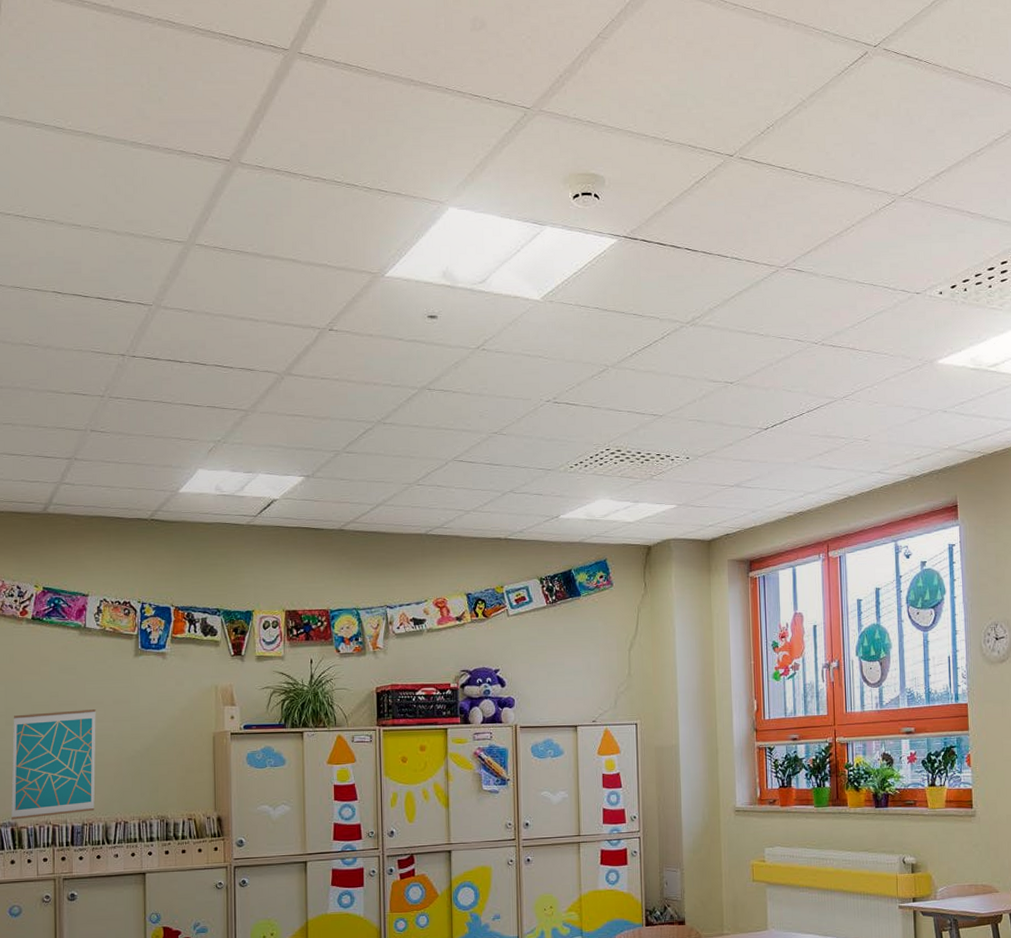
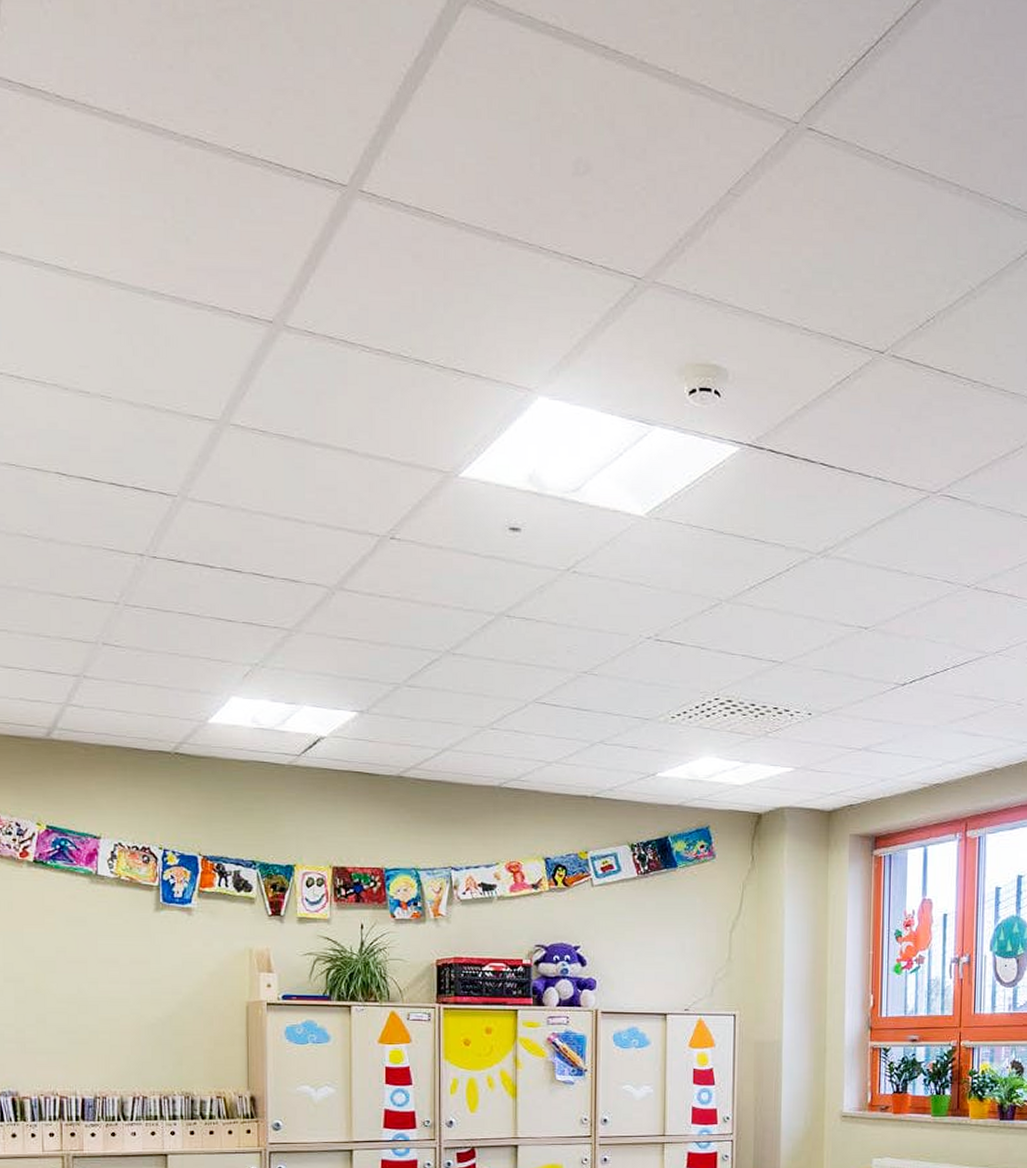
wall art: present [11,709,96,820] -> none [11,969,110,1089]

